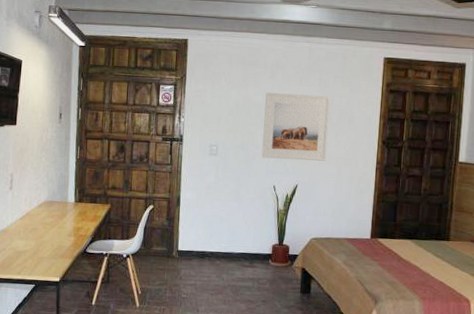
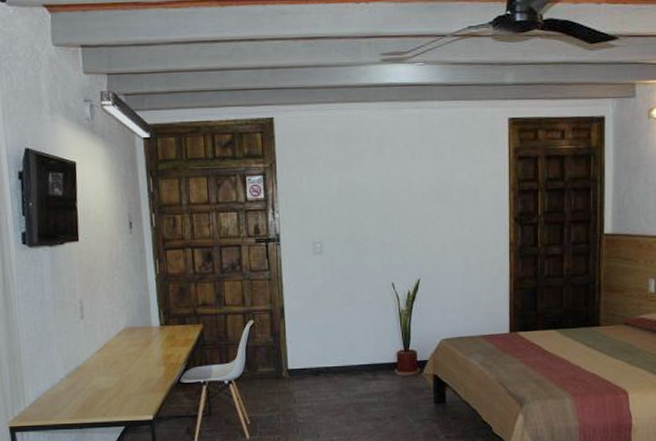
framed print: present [261,92,331,161] -> none [373,171,451,252]

